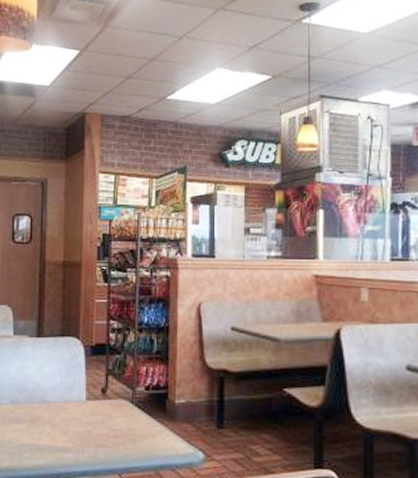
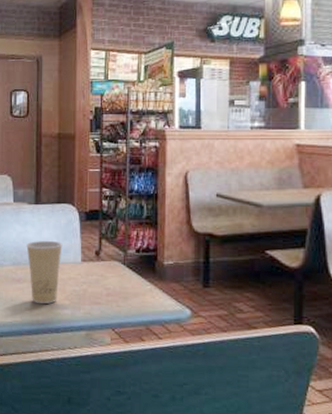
paper cup: none [26,376,66,447] -> present [26,240,63,305]

